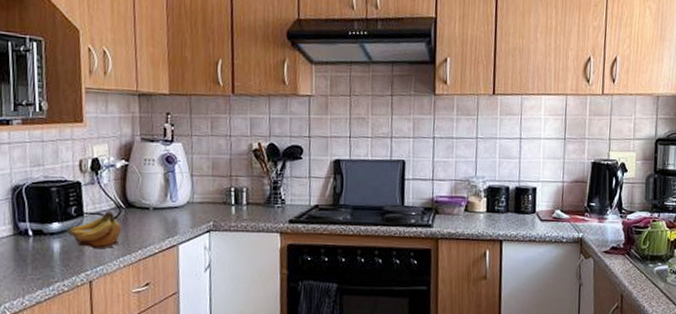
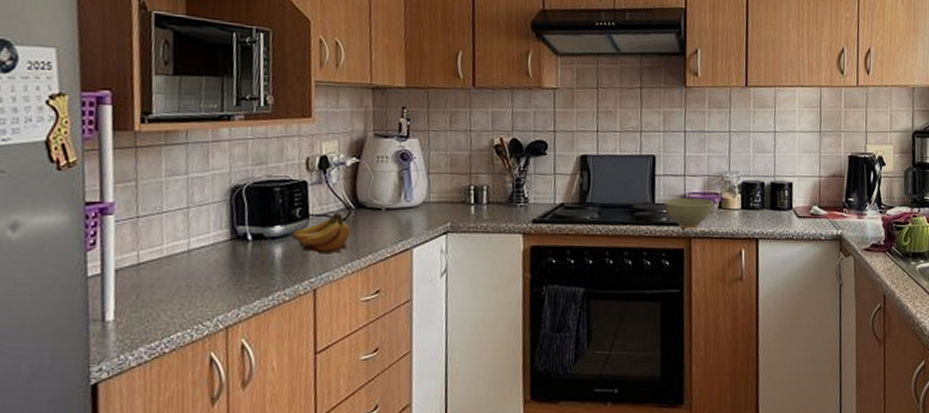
bowl: none [411,200,461,231] -> present [663,197,715,229]

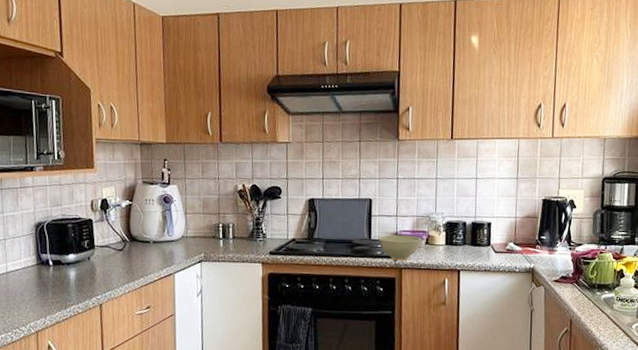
fruit: present [291,213,351,254] -> none [82,244,127,277]

